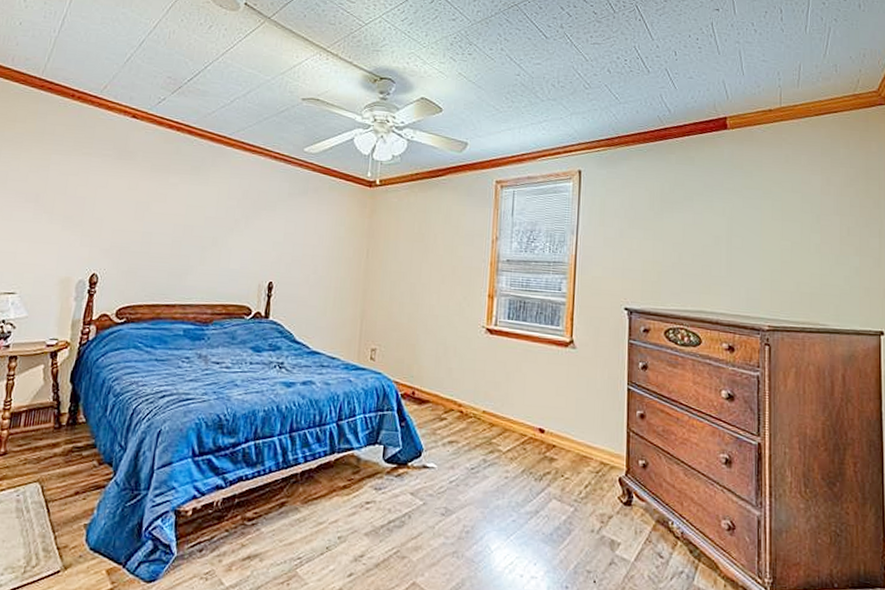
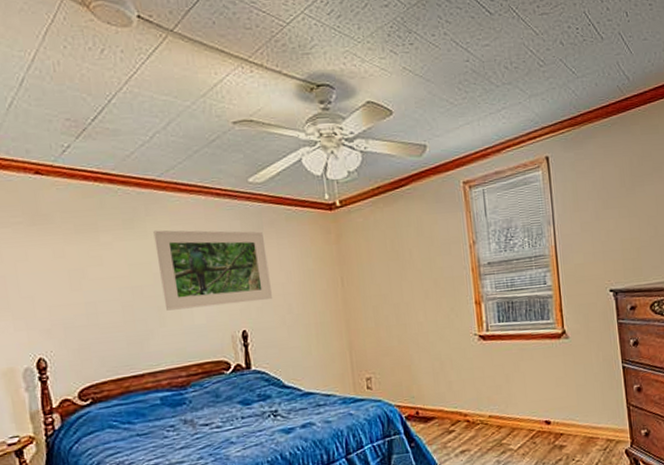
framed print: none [208,180,307,258] -> present [153,230,272,311]

